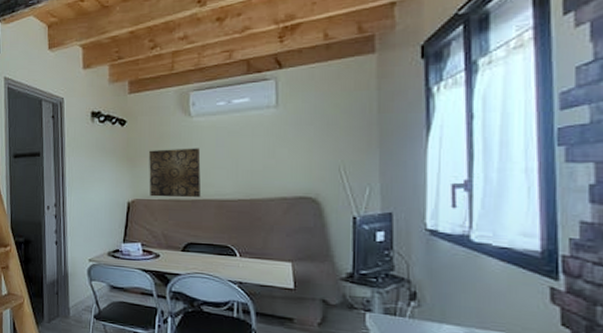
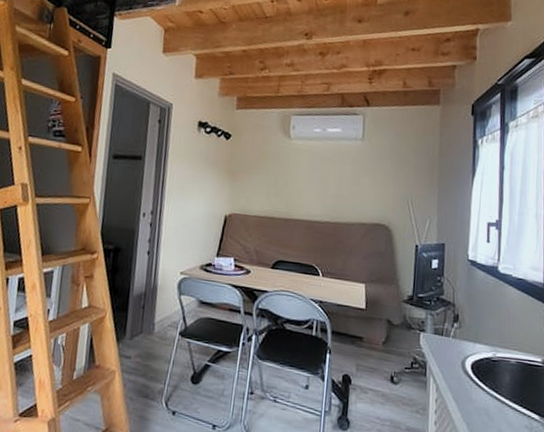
wall art: present [149,148,201,198] -> none [246,166,296,217]

